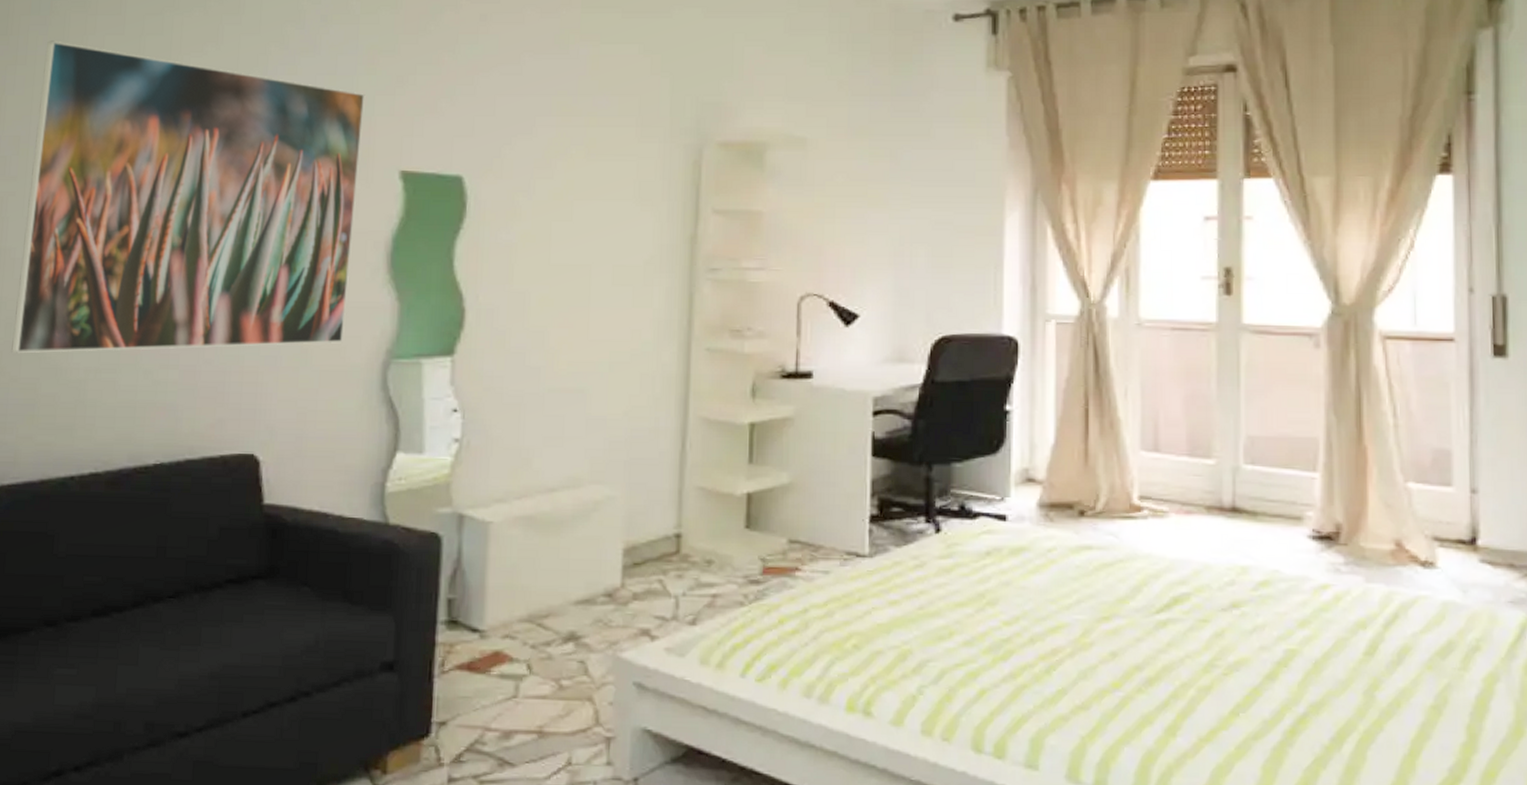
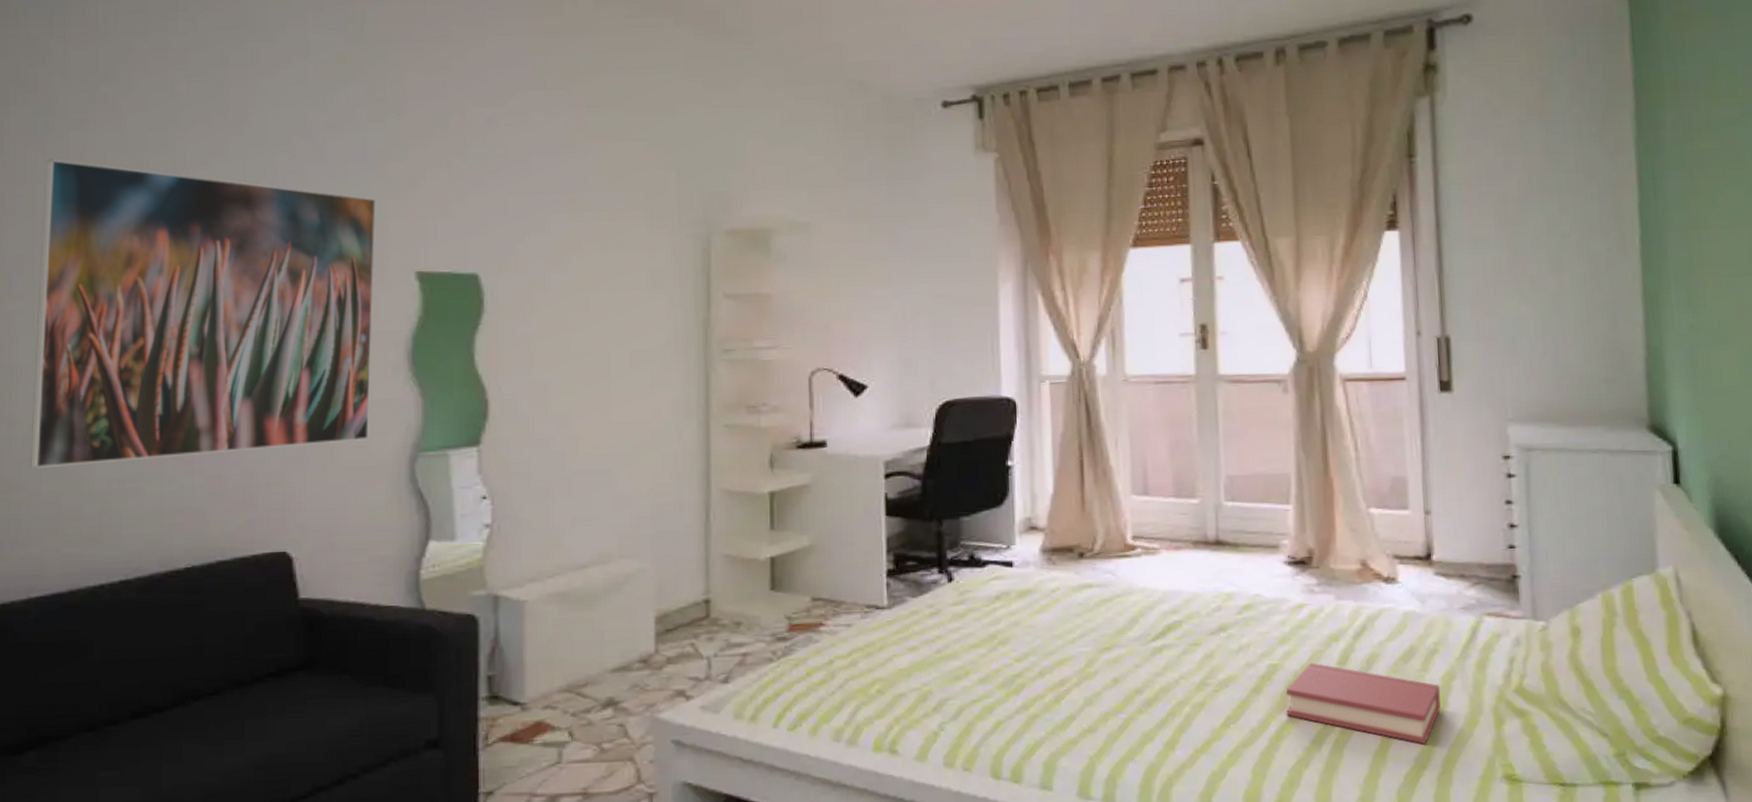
hardback book: none [1303,650,1482,753] -> present [1286,662,1441,745]

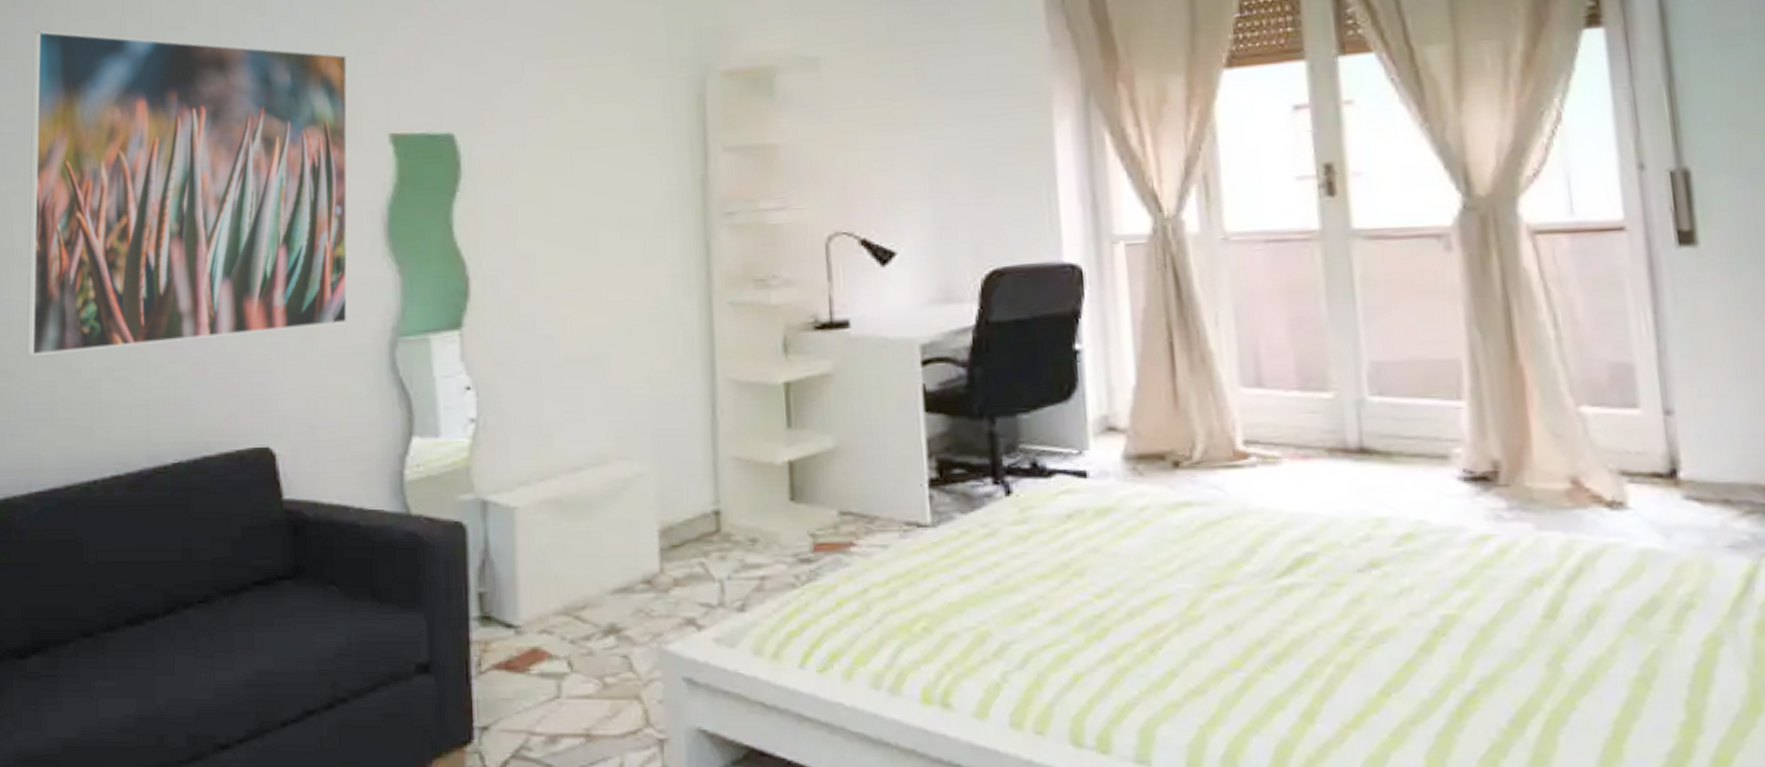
hardback book: present [1286,662,1441,745] -> none [1469,614,1704,735]

